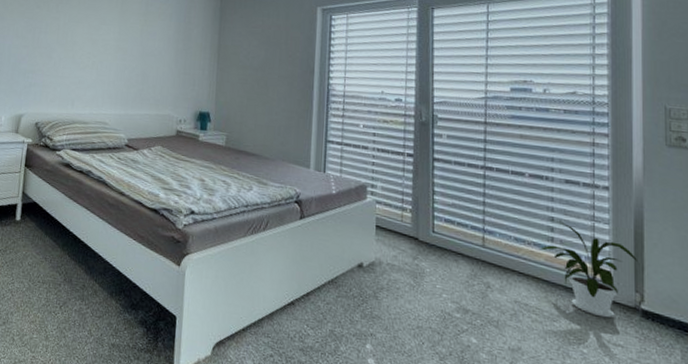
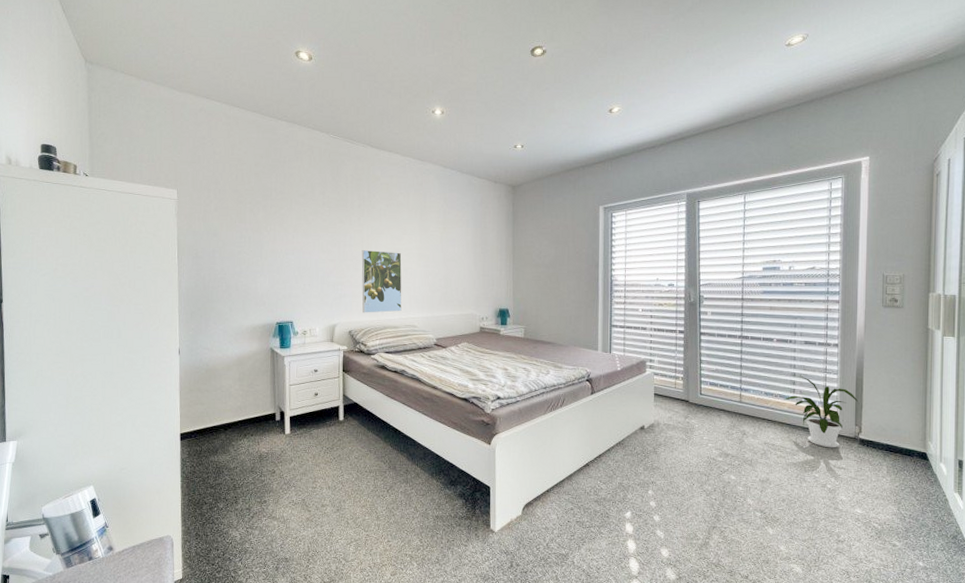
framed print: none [51,37,99,107] -> present [361,249,402,313]

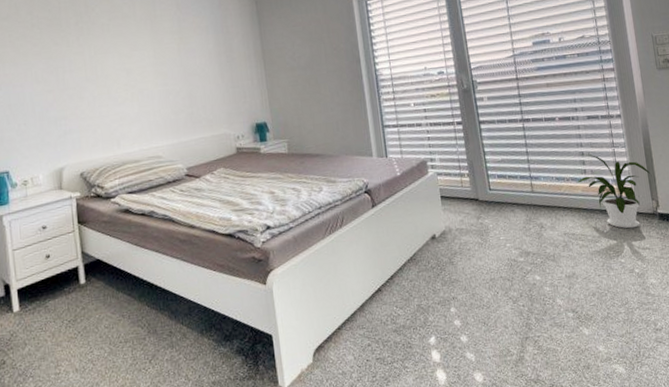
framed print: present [361,249,402,313] -> none [85,72,142,150]

